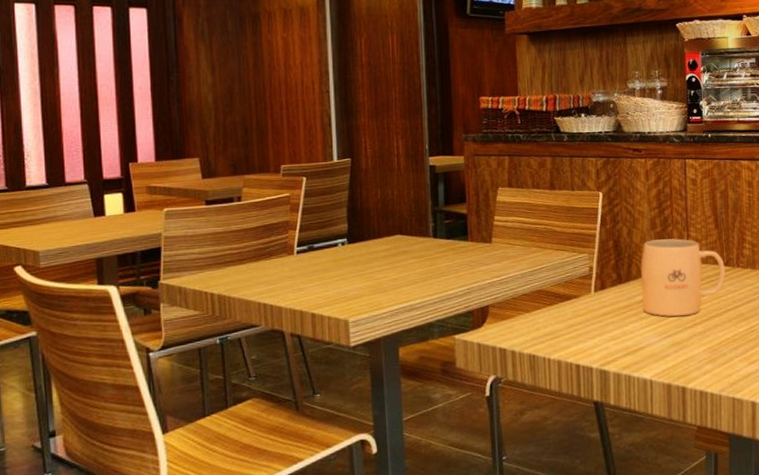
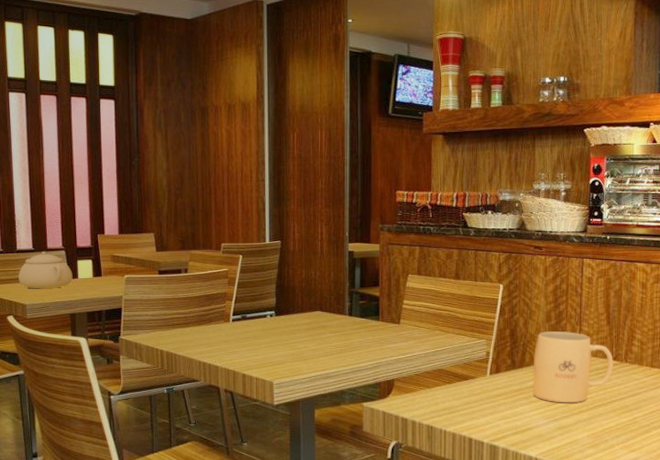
teapot: none [29,186,98,232] -> present [19,251,73,289]

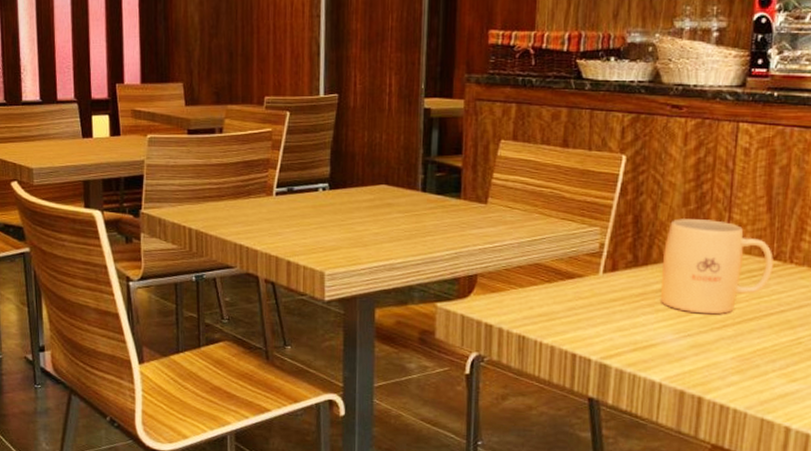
teapot: present [19,251,73,289] -> none [24,104,86,150]

